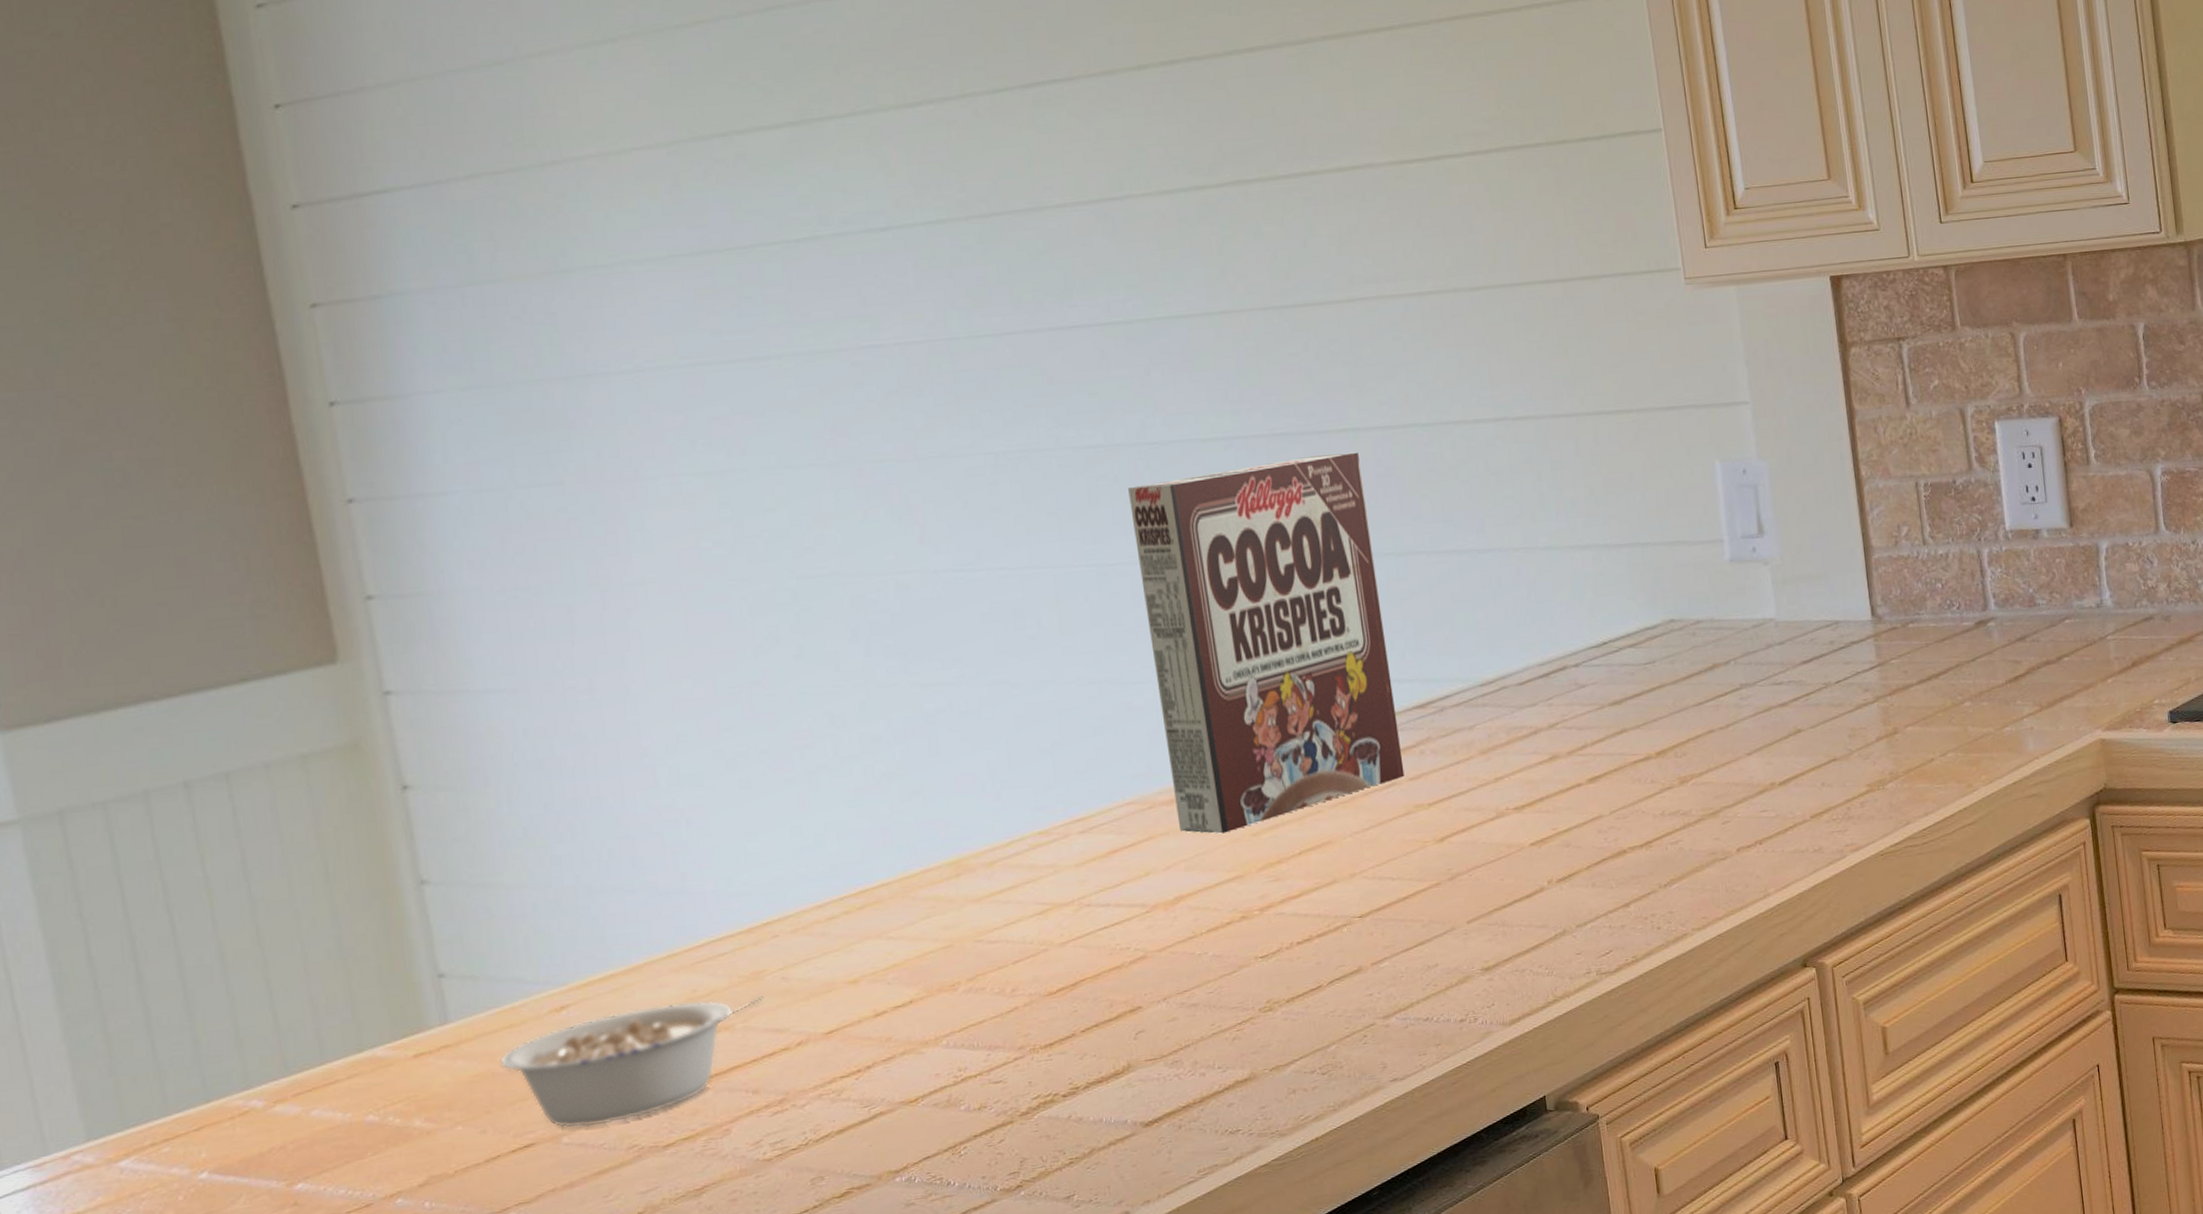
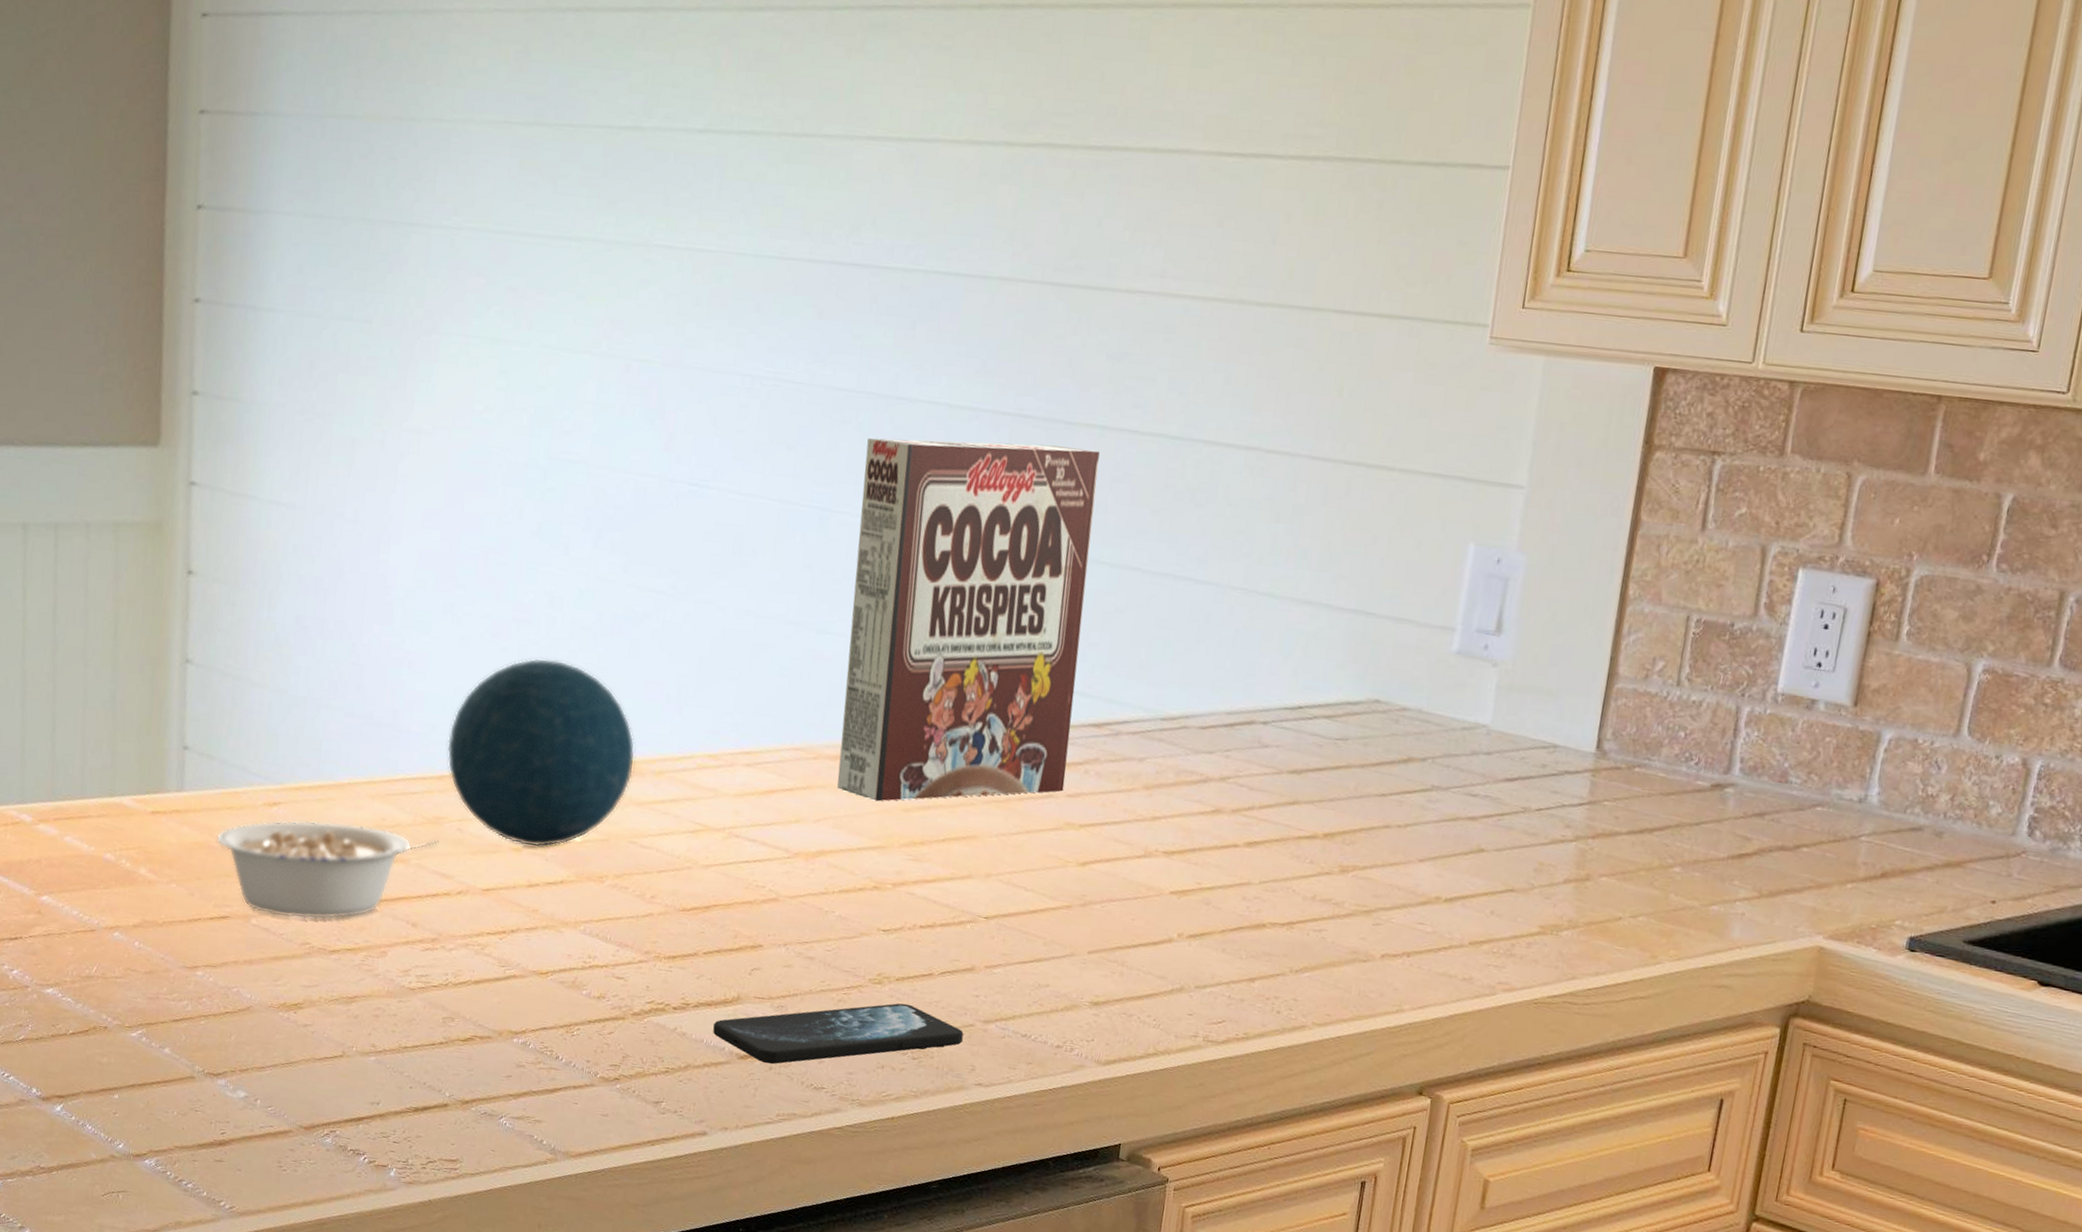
decorative orb: none [748,777,963,976] -> present [447,658,635,847]
smartphone: none [1109,1022,1367,1124] -> present [713,1003,963,1065]

